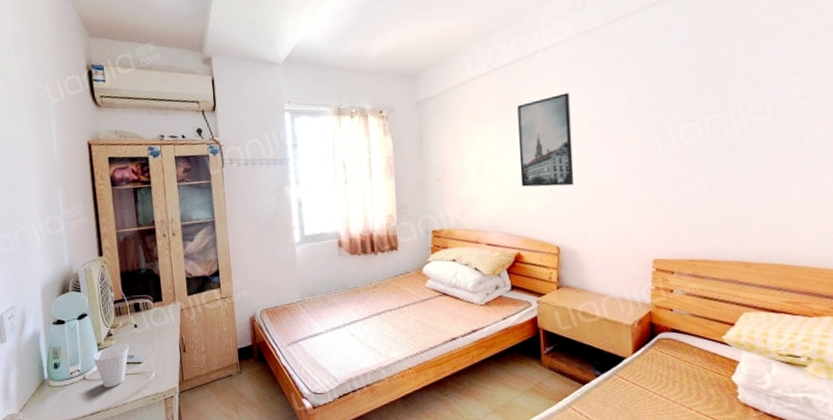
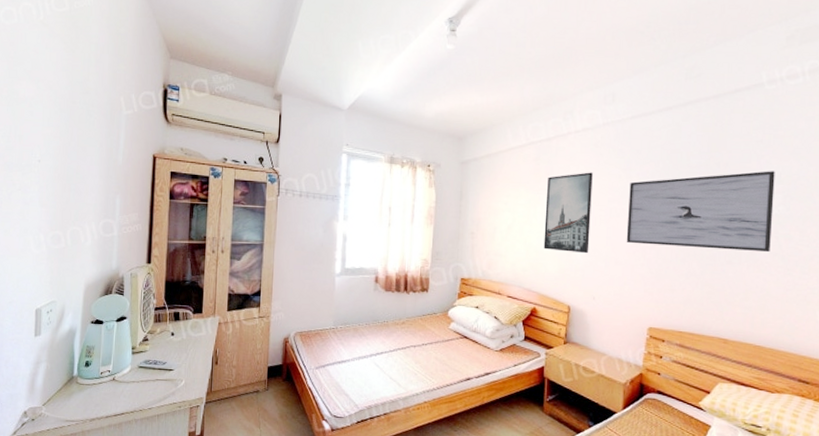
cup: present [93,344,129,388] -> none [125,349,163,391]
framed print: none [614,60,793,168] -> present [626,171,775,252]

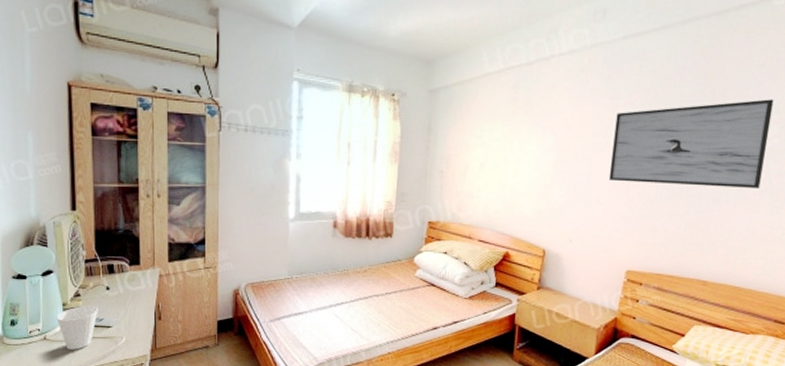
cup: none [125,349,163,391] -> present [56,305,98,350]
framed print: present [543,172,593,254] -> none [519,101,577,193]

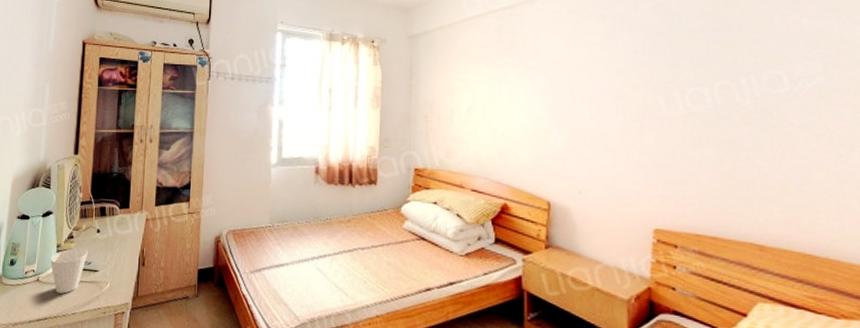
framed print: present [608,99,774,188] -> none [615,32,812,133]

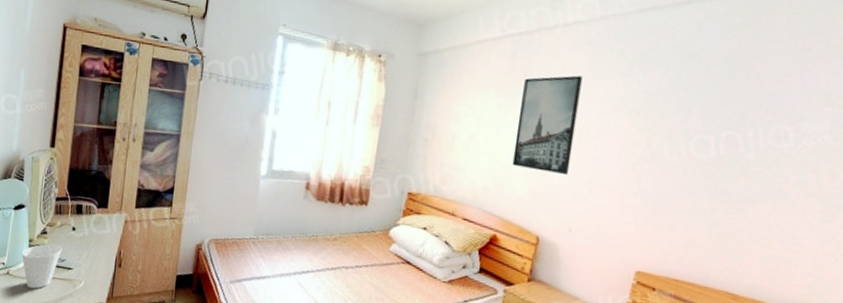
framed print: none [512,42,570,139] -> present [512,75,582,176]

